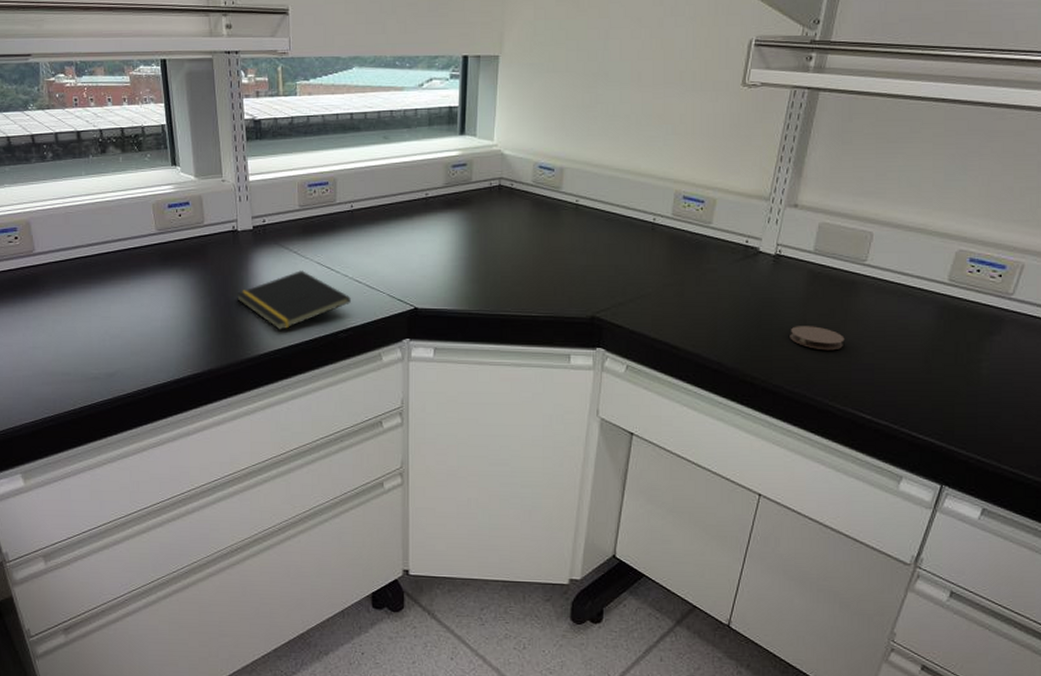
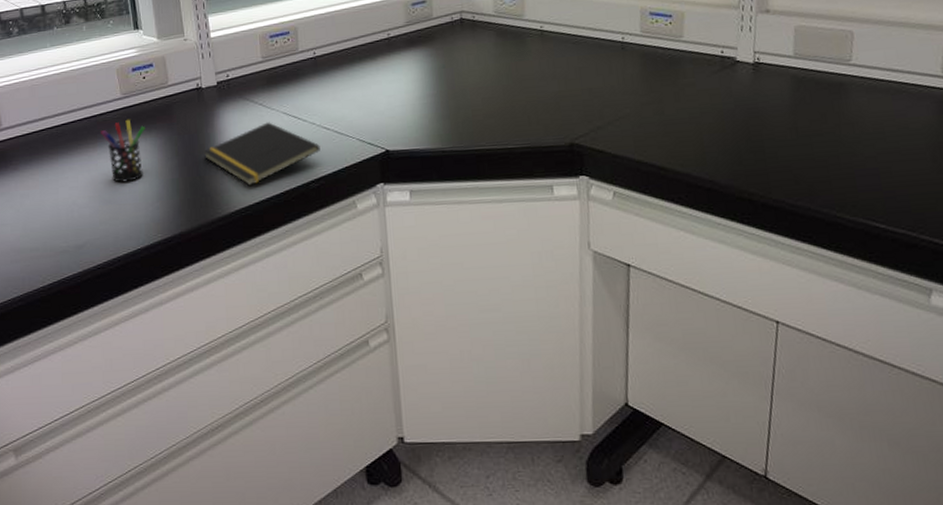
pen holder: none [135,255,179,317] -> present [101,119,145,183]
coaster: present [790,326,845,351] -> none [782,133,842,158]

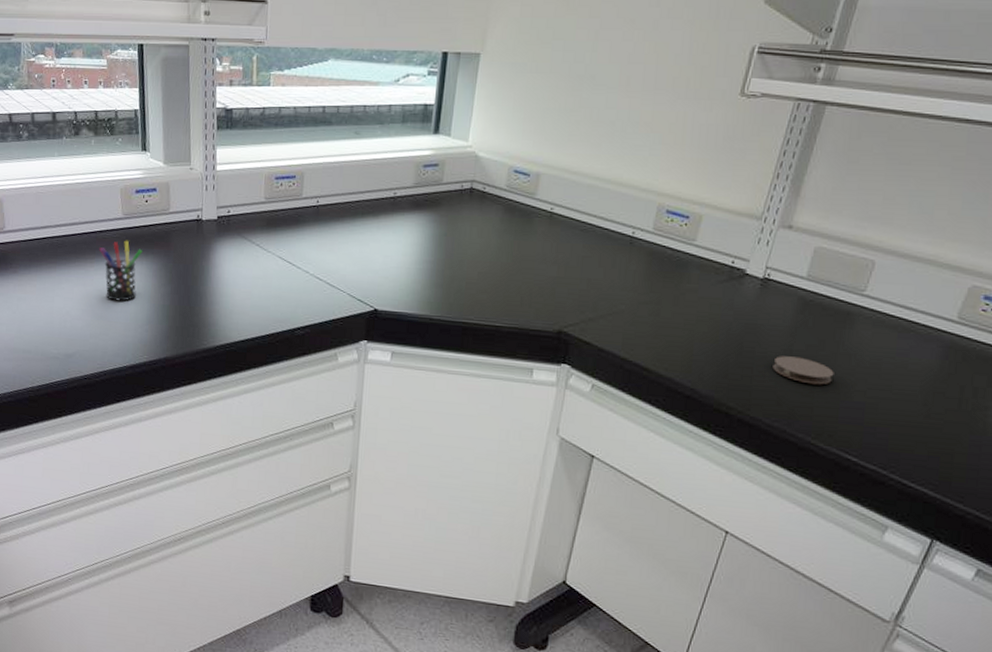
notepad: present [203,122,320,186] -> none [196,264,310,323]
coaster: none [782,133,842,158] -> present [773,356,834,385]

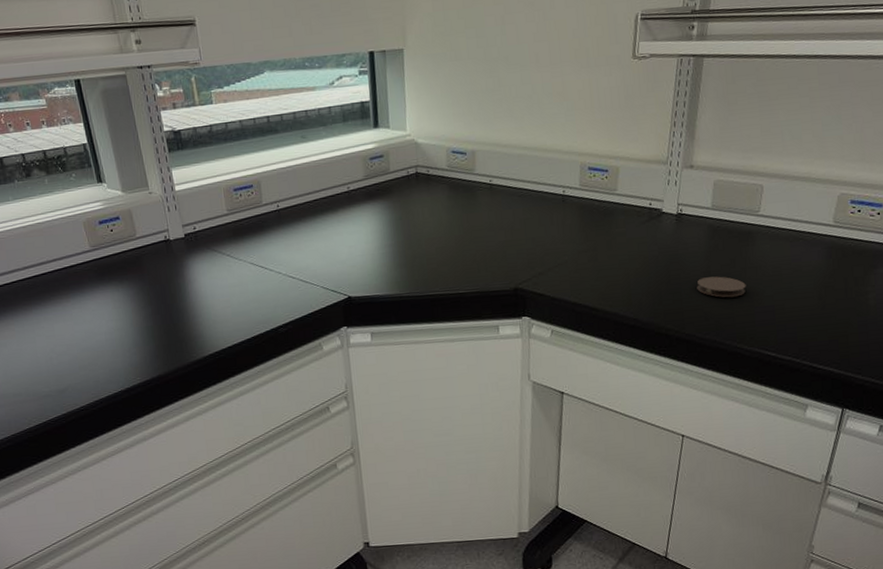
pen holder: present [99,240,143,301] -> none [72,271,118,331]

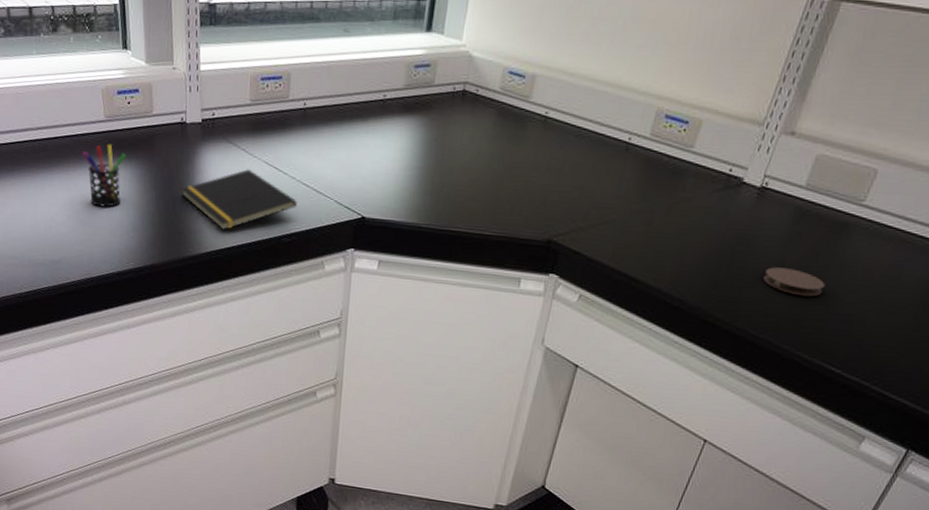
pen holder: none [72,271,118,331] -> present [82,144,126,207]
notepad: none [175,272,287,331] -> present [181,169,297,230]

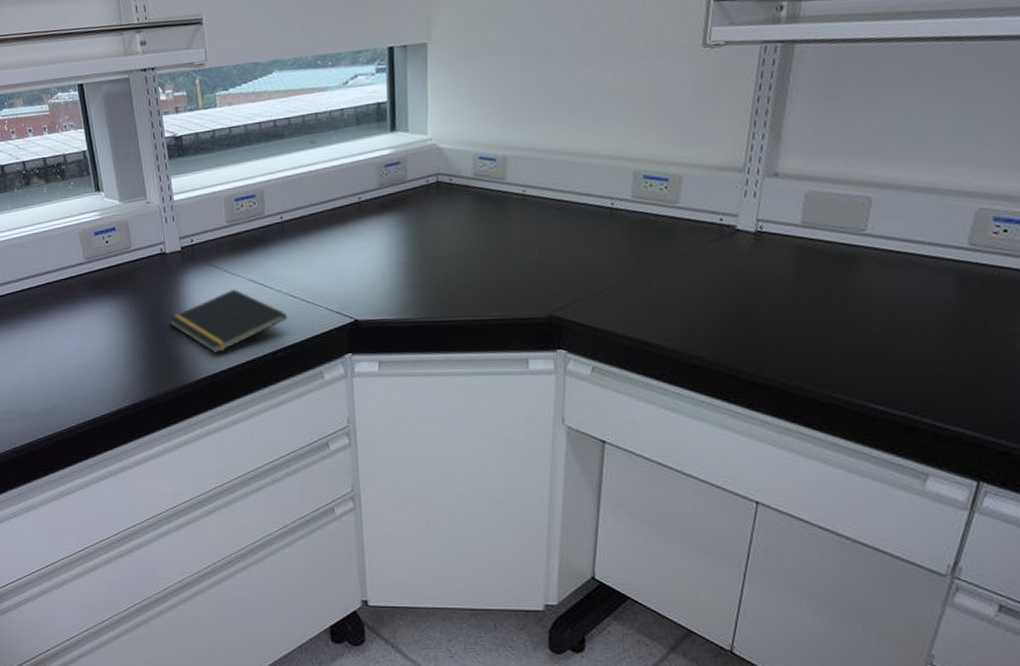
pen holder: present [82,144,126,207] -> none [65,284,110,348]
coaster: present [763,267,825,297] -> none [779,308,846,336]

